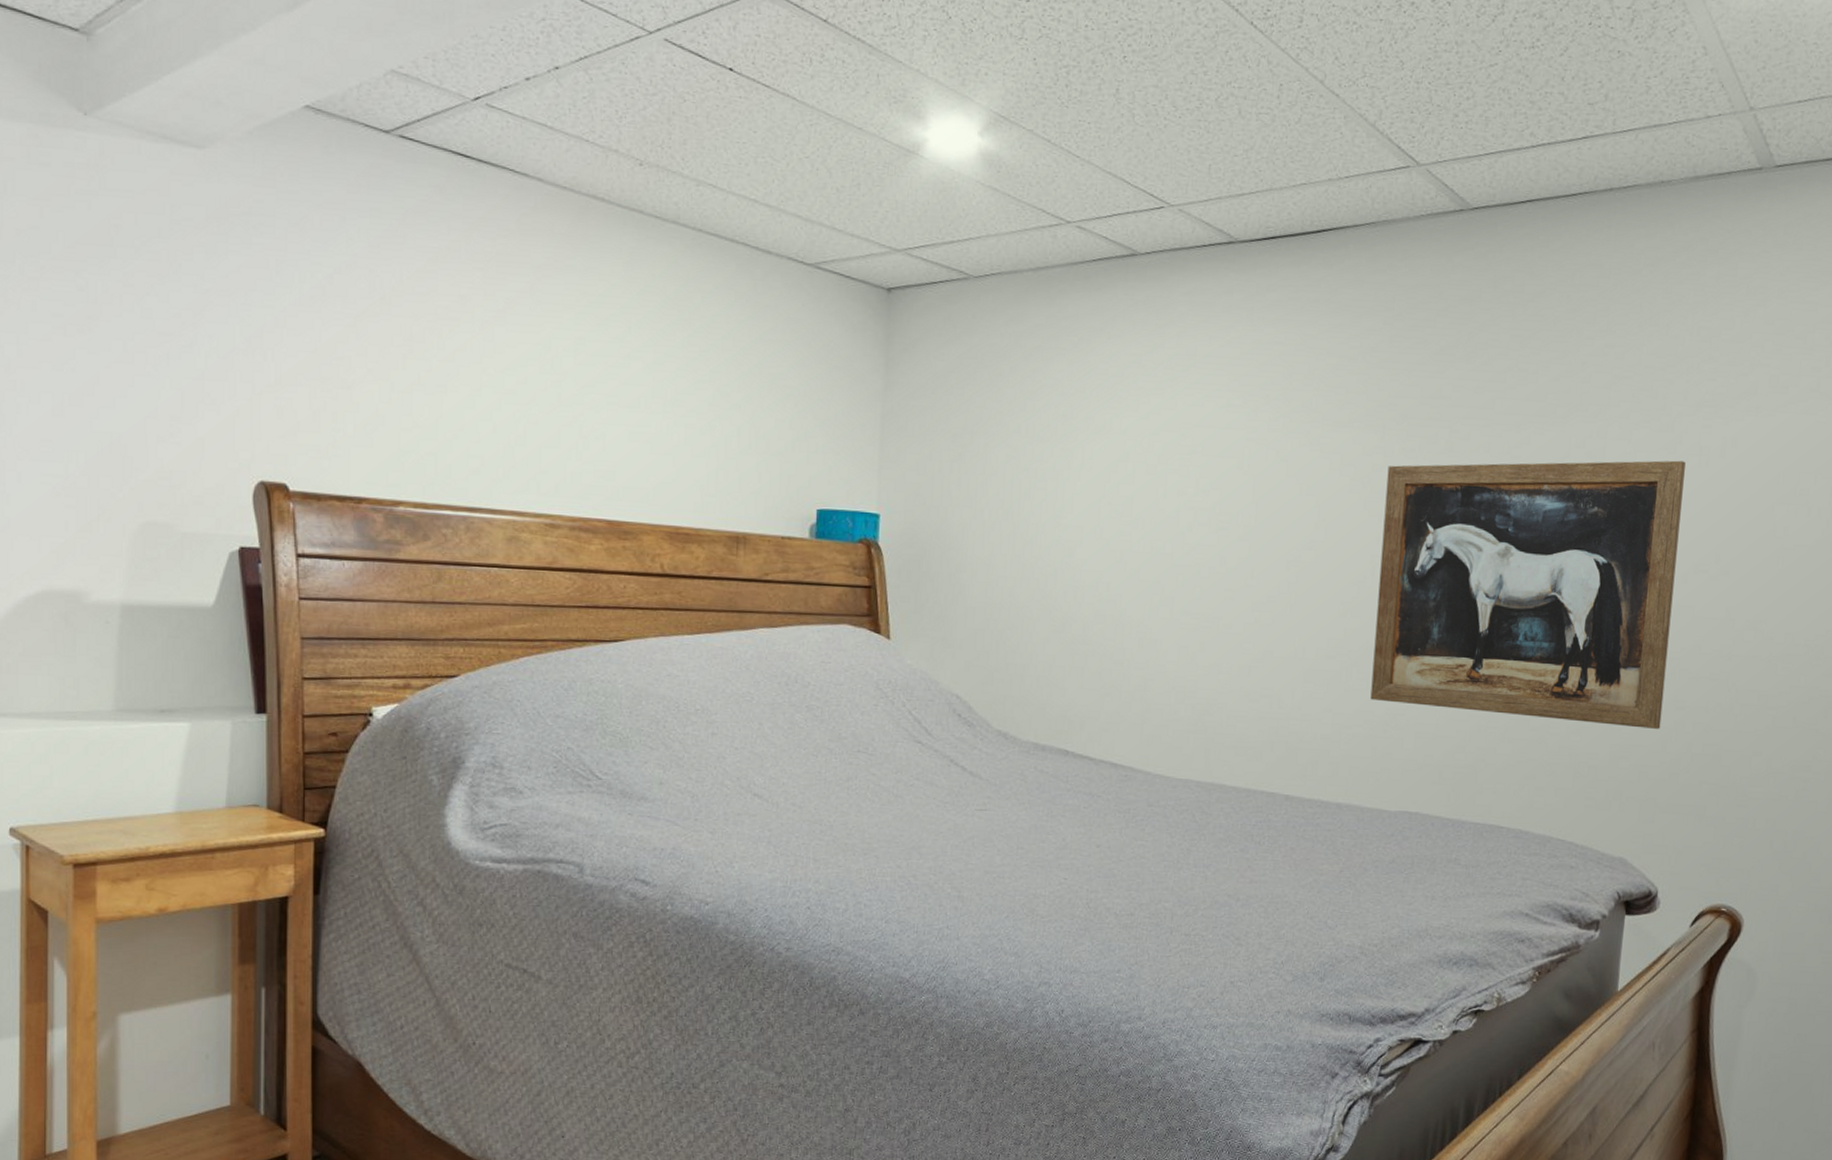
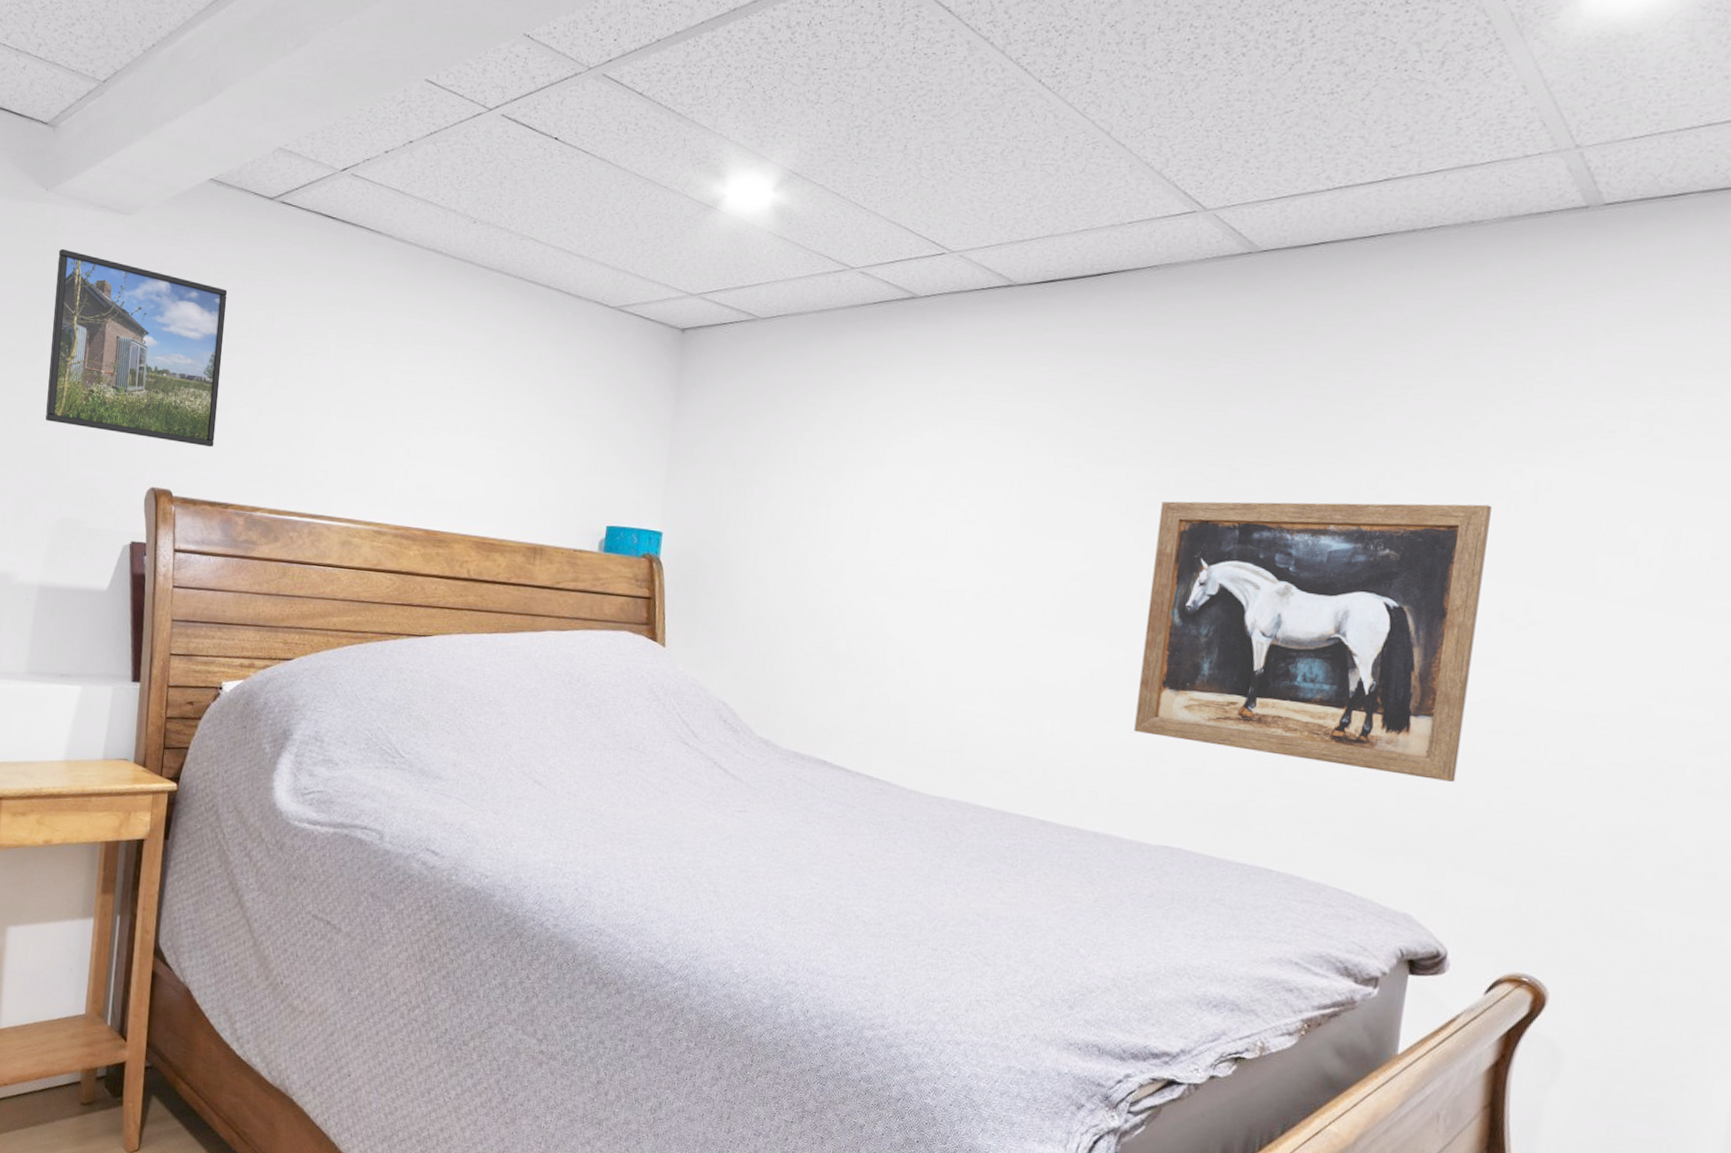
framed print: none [109,188,340,432] -> present [45,248,228,448]

